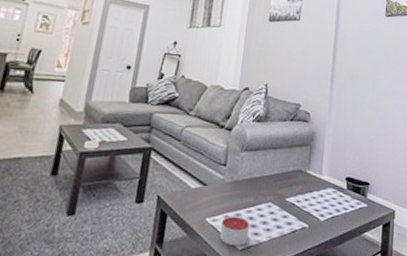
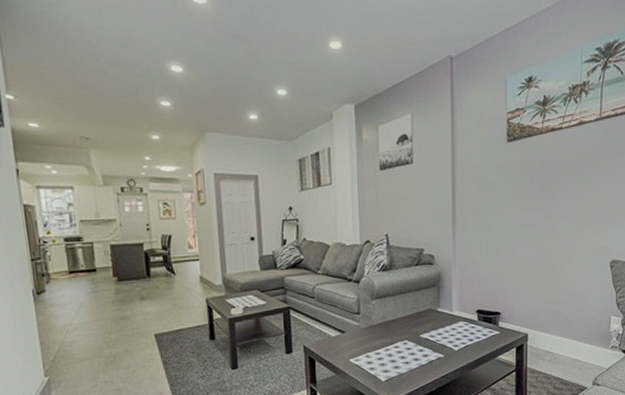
candle: present [220,215,250,247] -> none [364,354,390,379]

